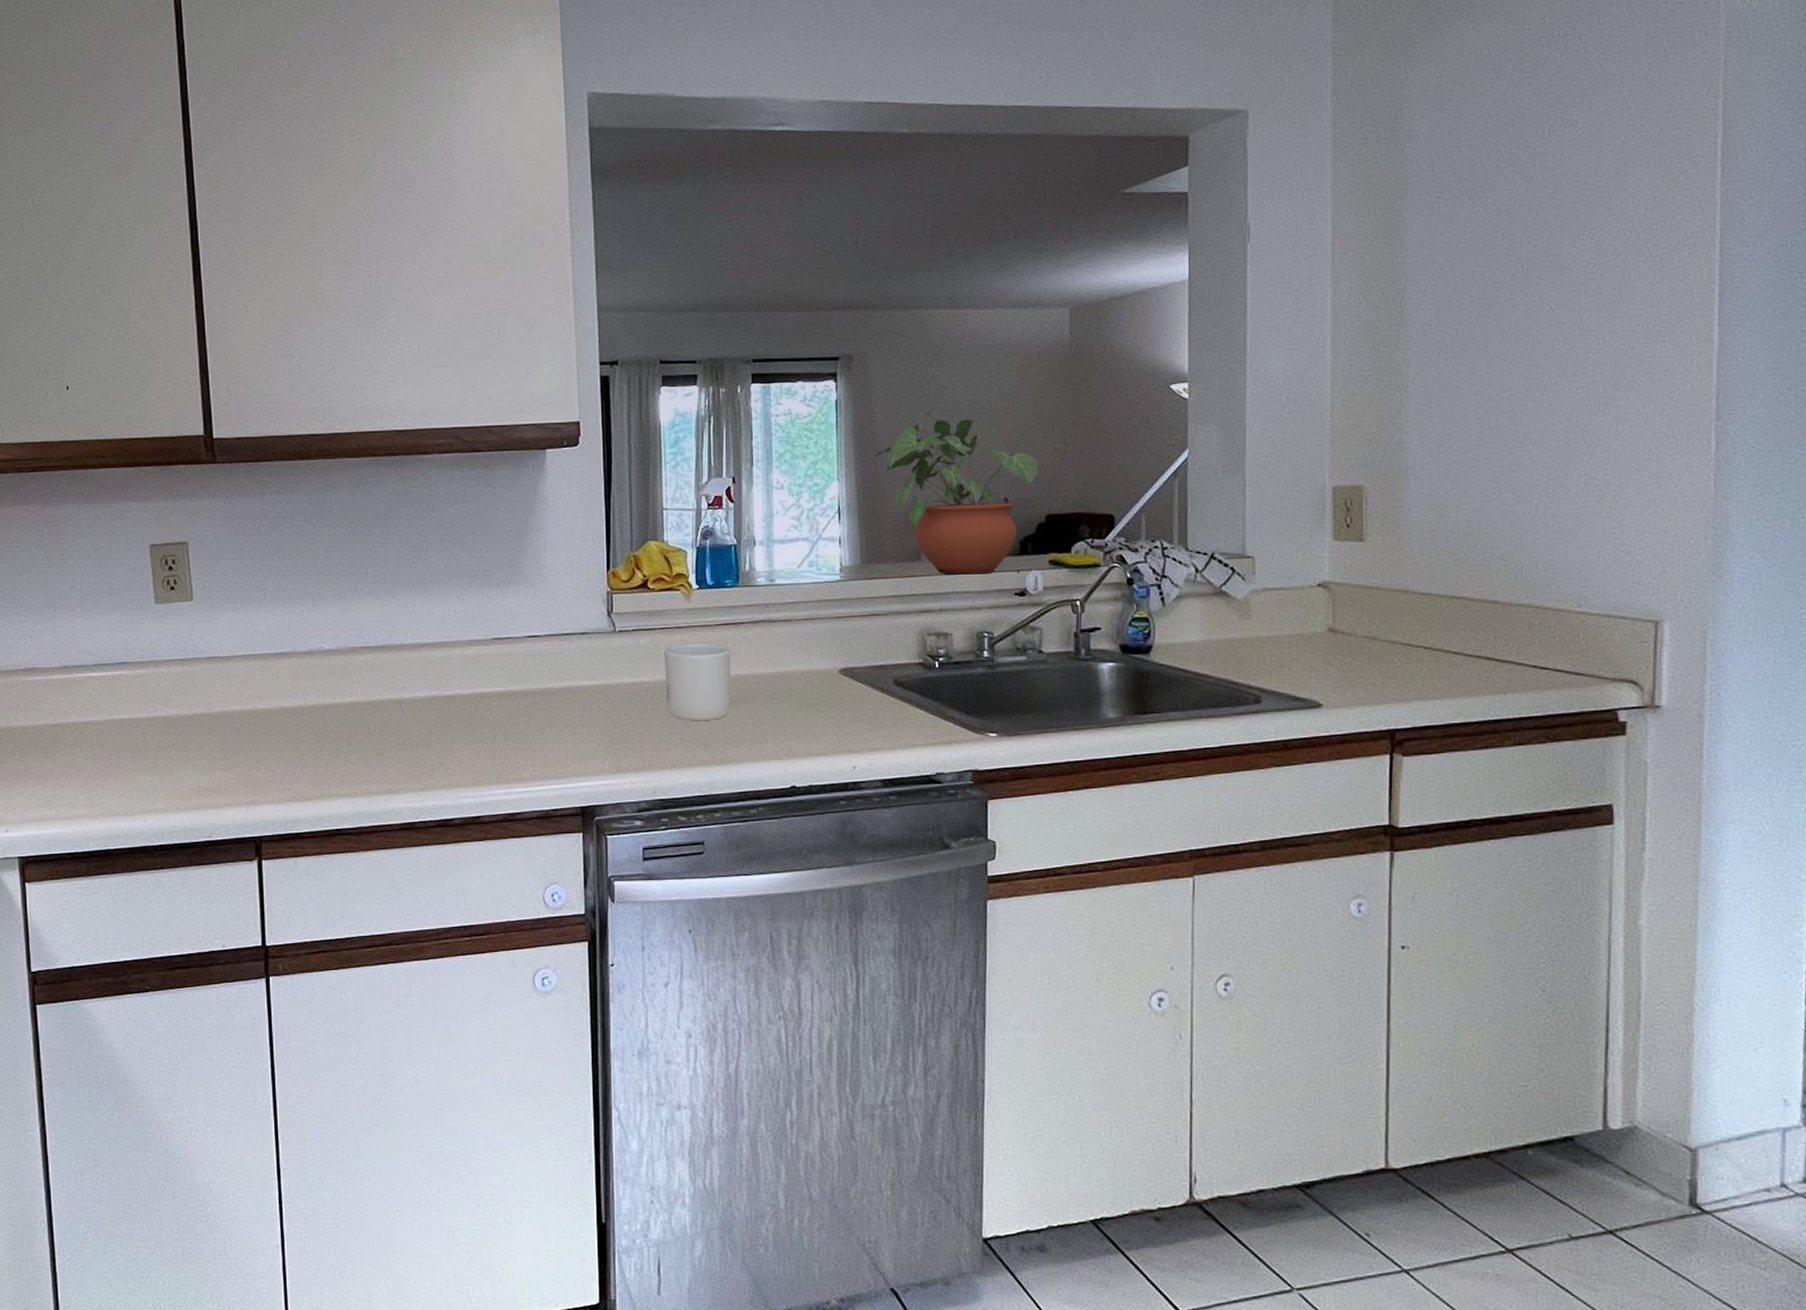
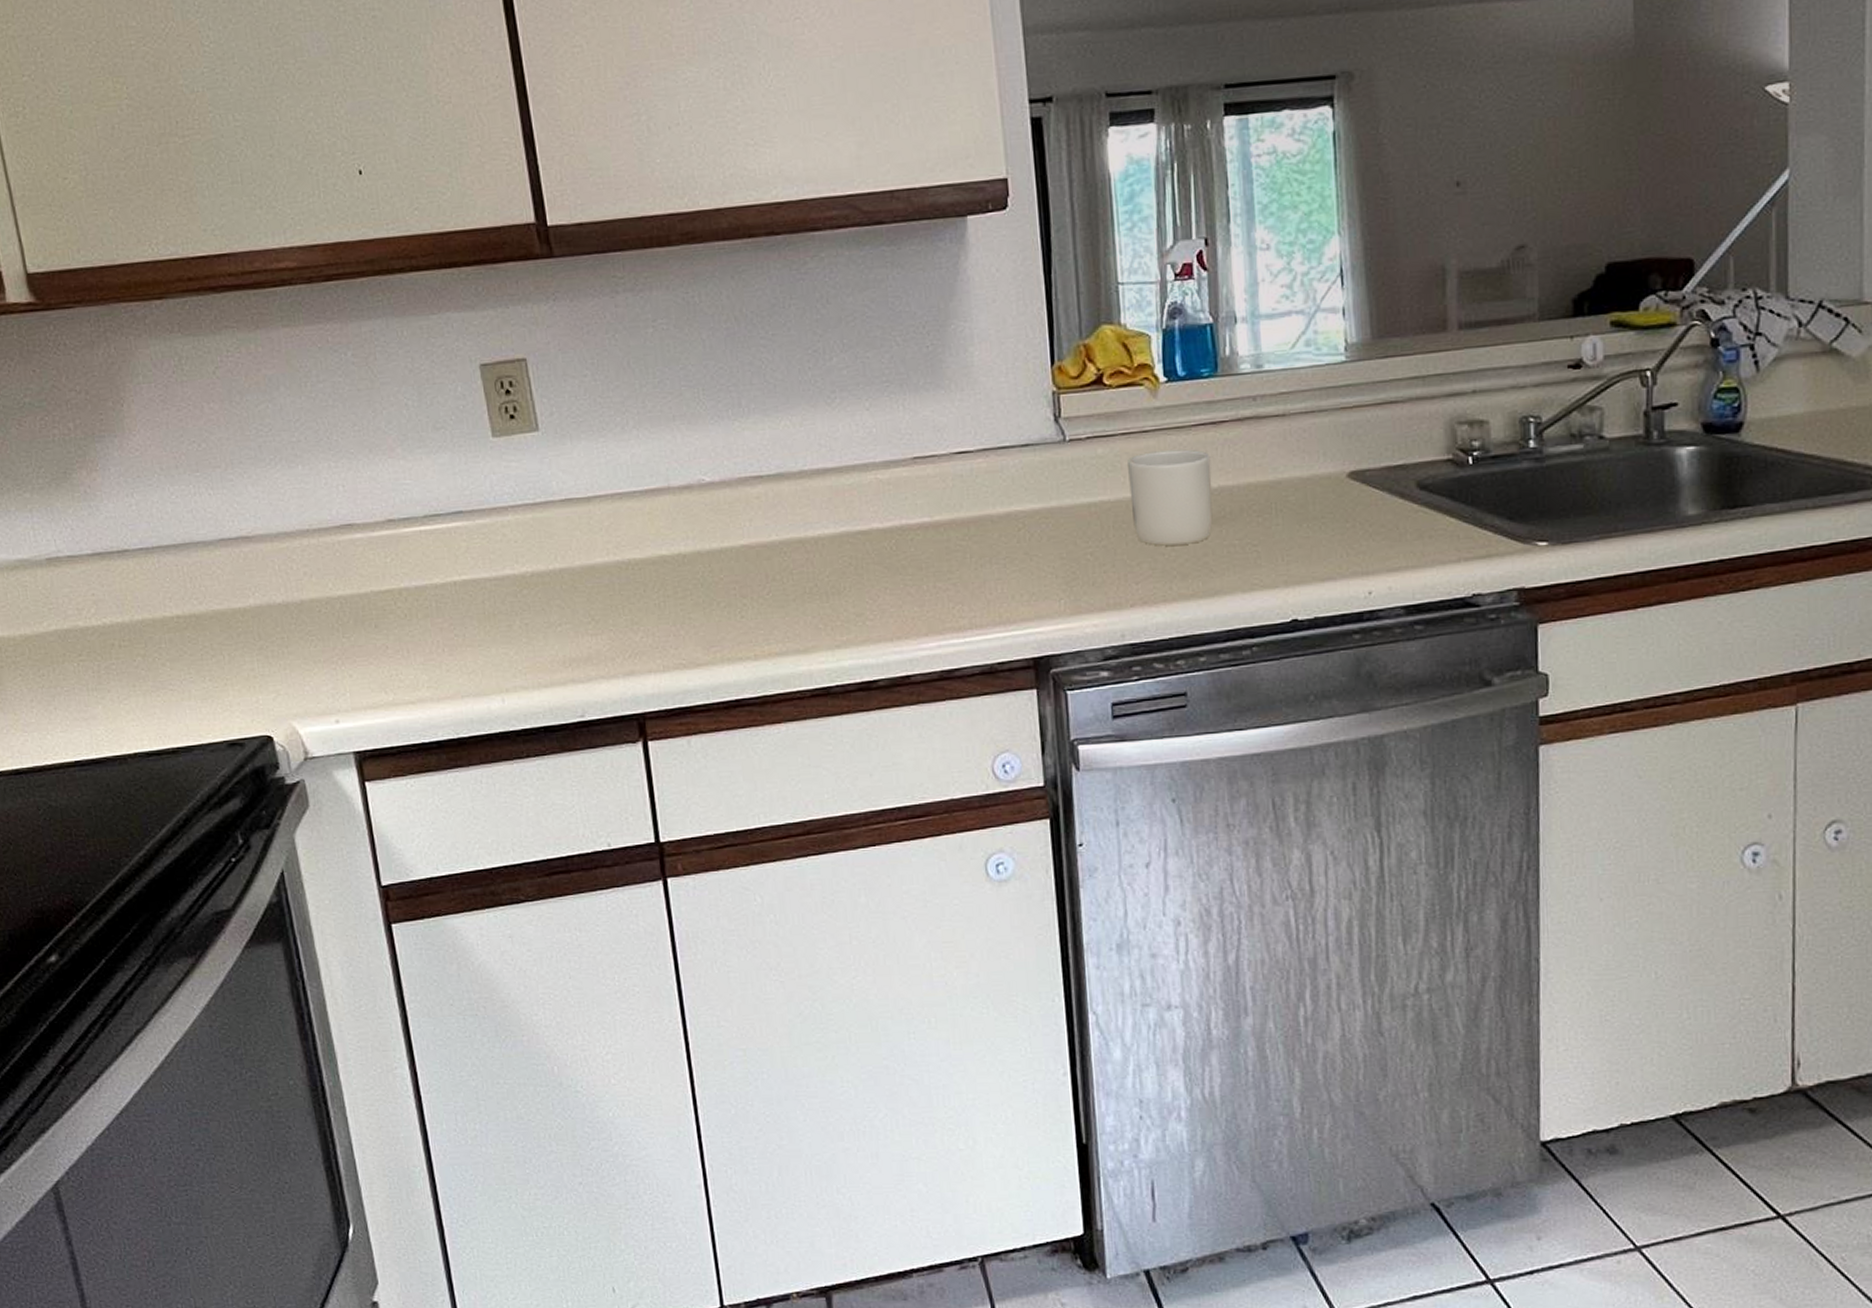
potted plant: present [875,408,1039,575] -> none [1385,134,1596,347]

